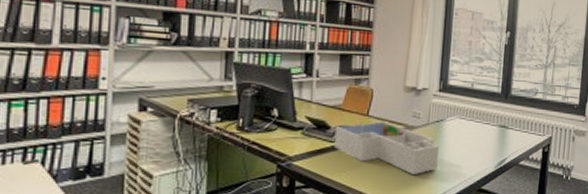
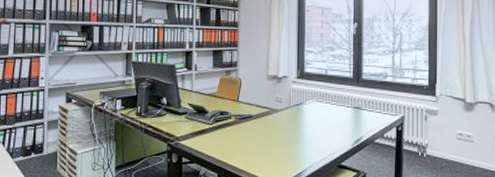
desk organizer: present [333,121,439,176] -> none [211,106,300,153]

